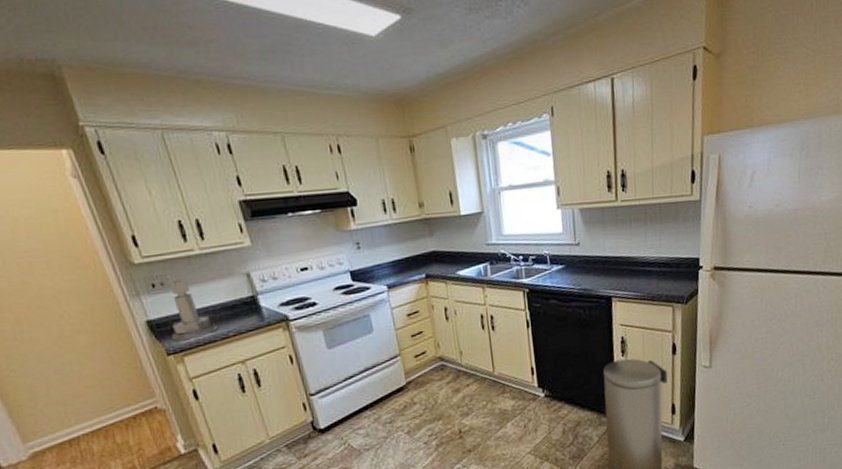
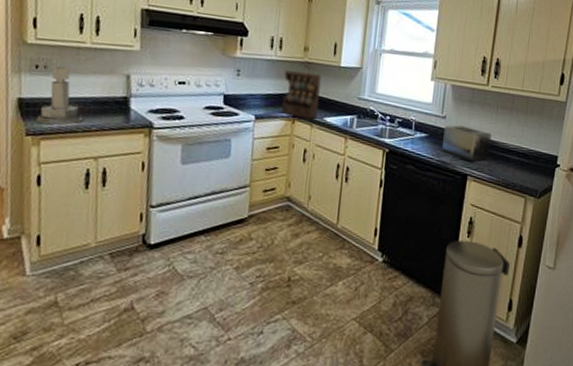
spice rack: none [404,229,450,278] -> present [281,70,322,120]
toaster: none [580,248,630,284] -> present [441,125,492,162]

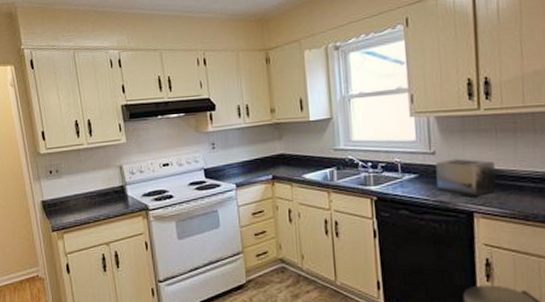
paper towel holder: present [36,65,84,125] -> none [58,168,93,220]
spice rack: present [281,70,322,120] -> none [255,133,296,179]

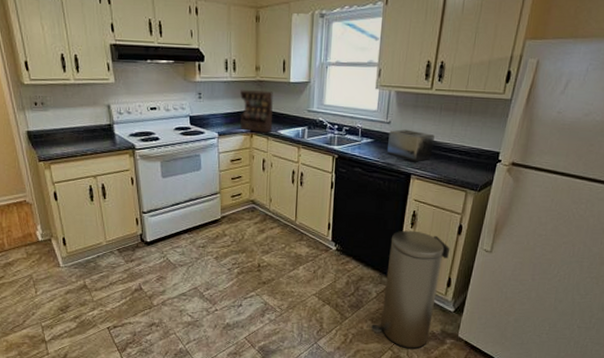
spice rack: none [255,133,296,179] -> present [239,90,274,133]

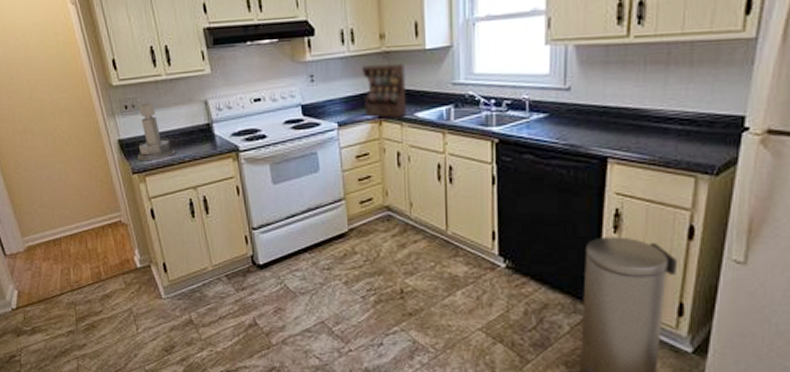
paper towel holder: none [44,101,80,152] -> present [137,102,176,162]
toaster: present [386,129,435,162] -> none [568,96,639,141]

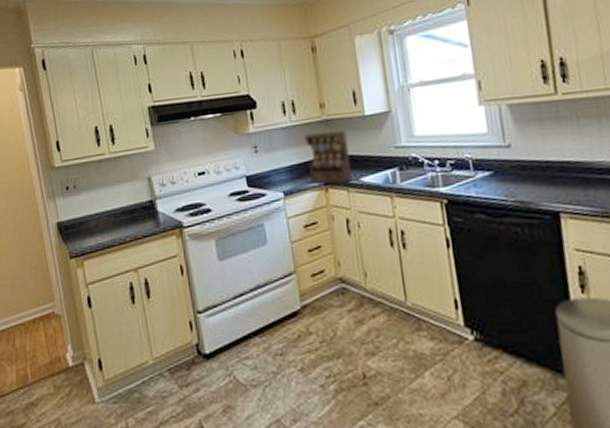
paper towel holder: present [137,102,176,162] -> none [76,182,117,245]

